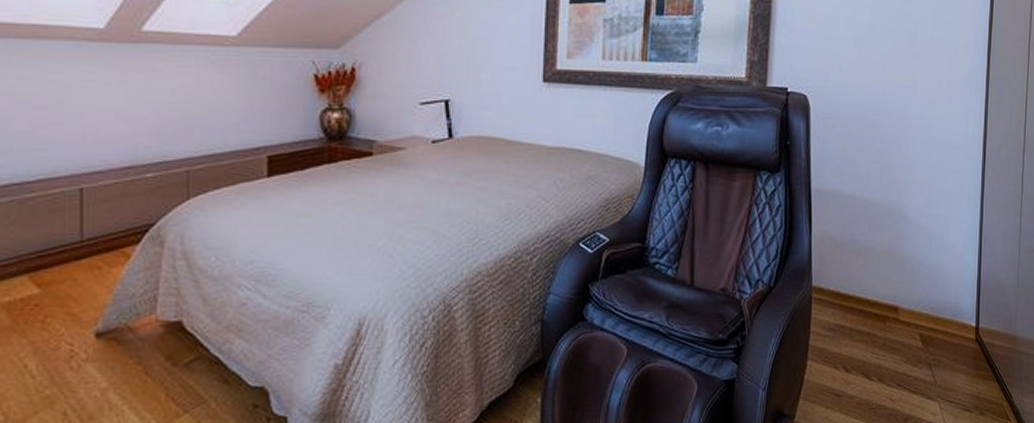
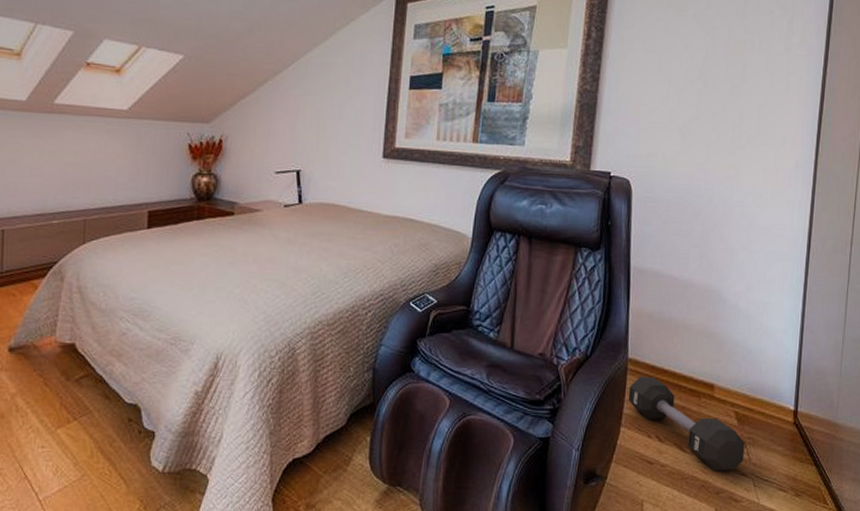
dumbbell: none [814,304,930,398] -> present [629,377,745,471]

